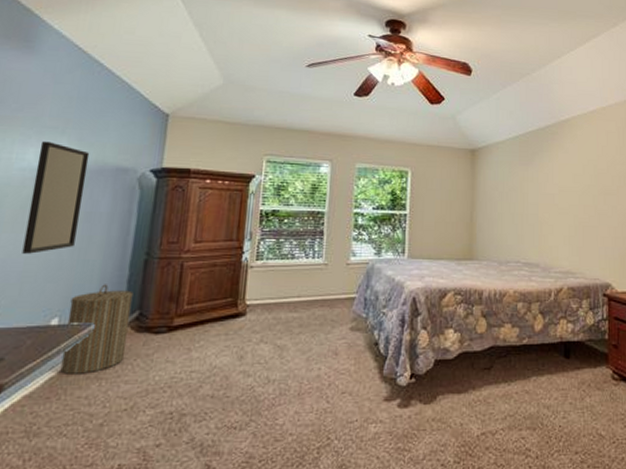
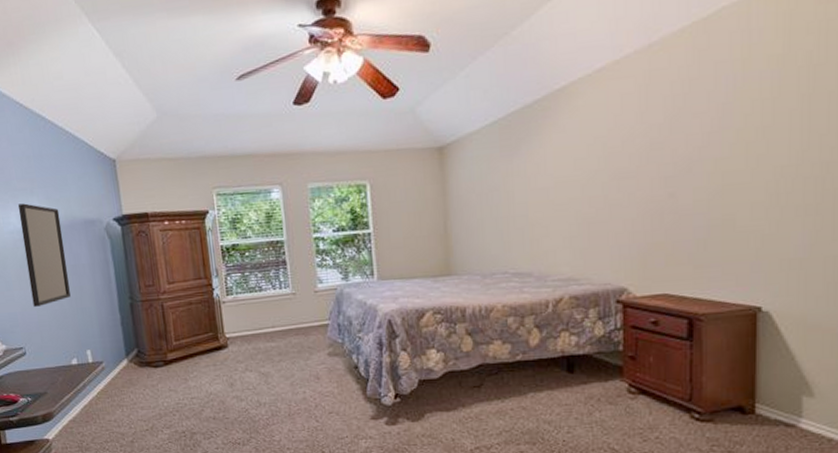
laundry hamper: present [60,284,133,374] -> none [81,327,136,403]

